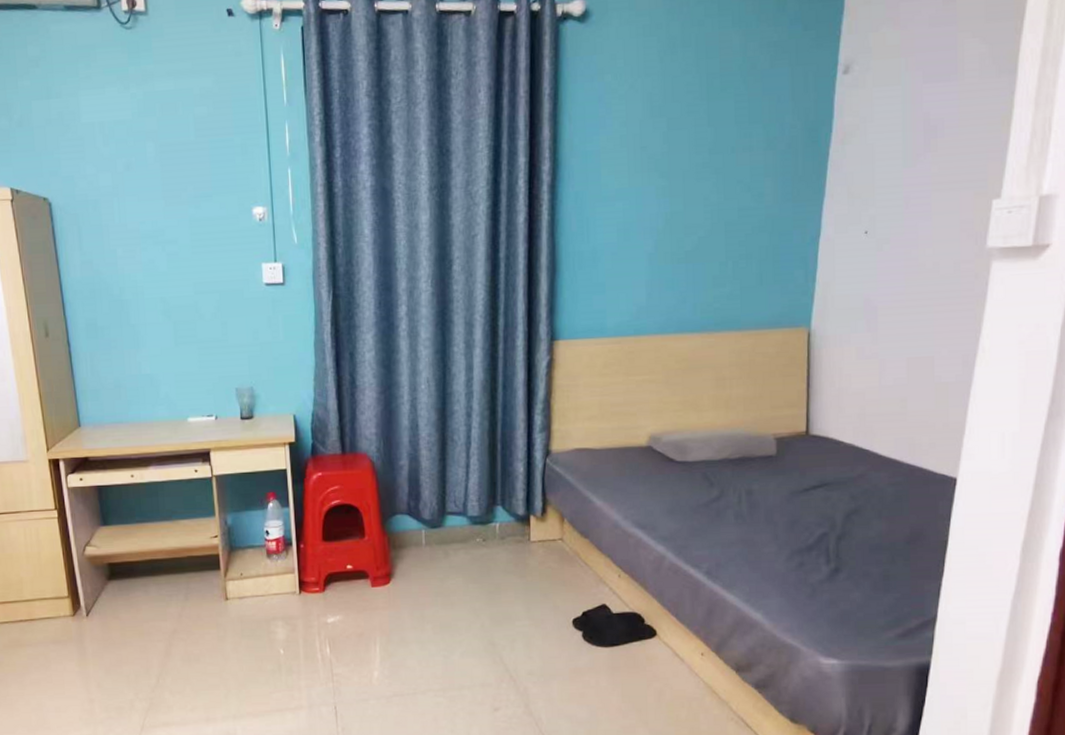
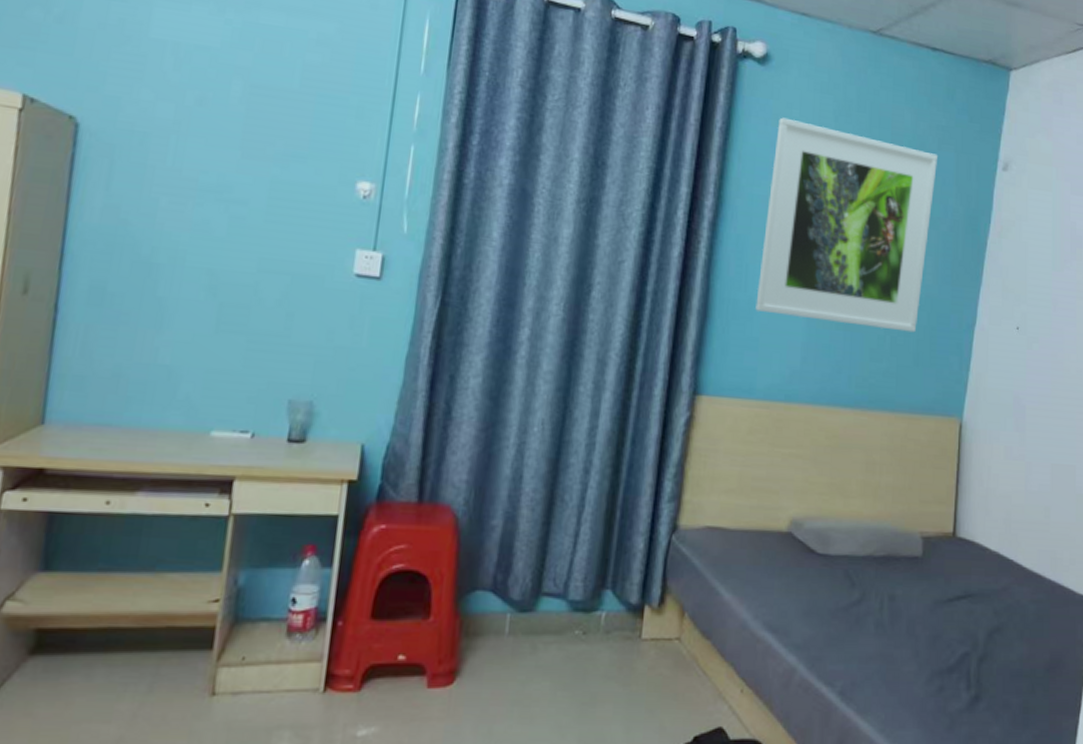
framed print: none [599,70,772,259] -> present [755,117,939,333]

